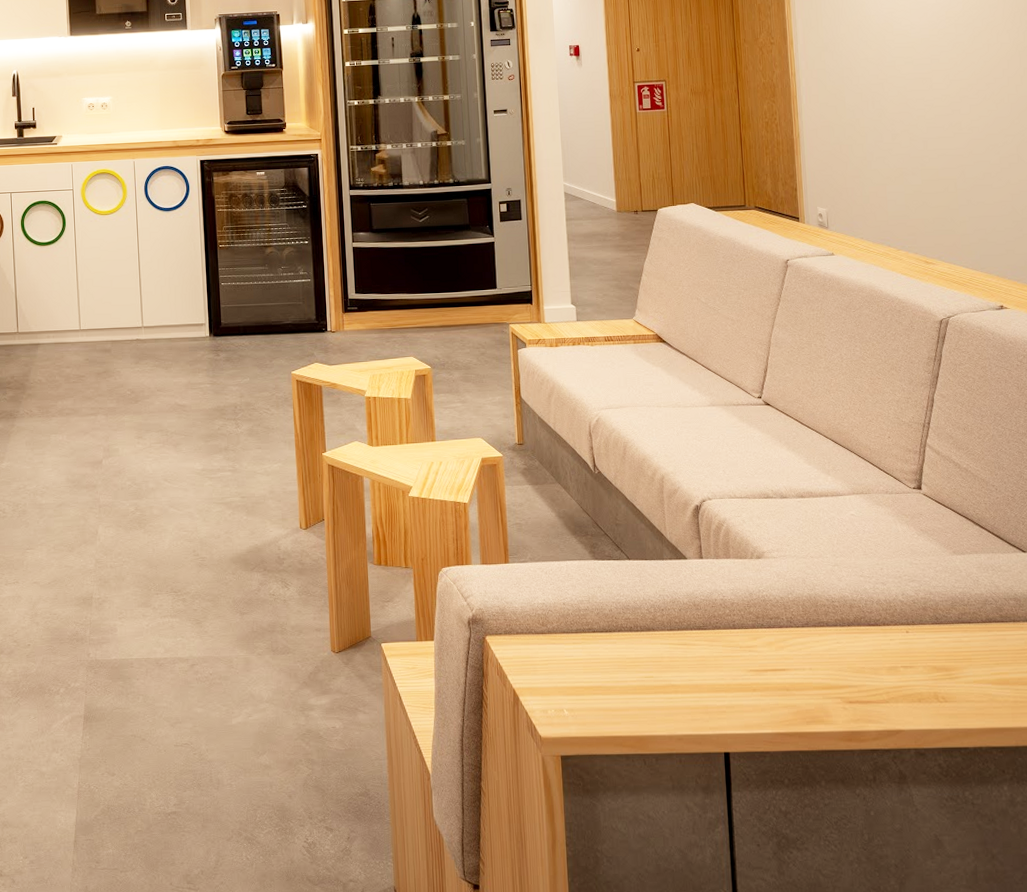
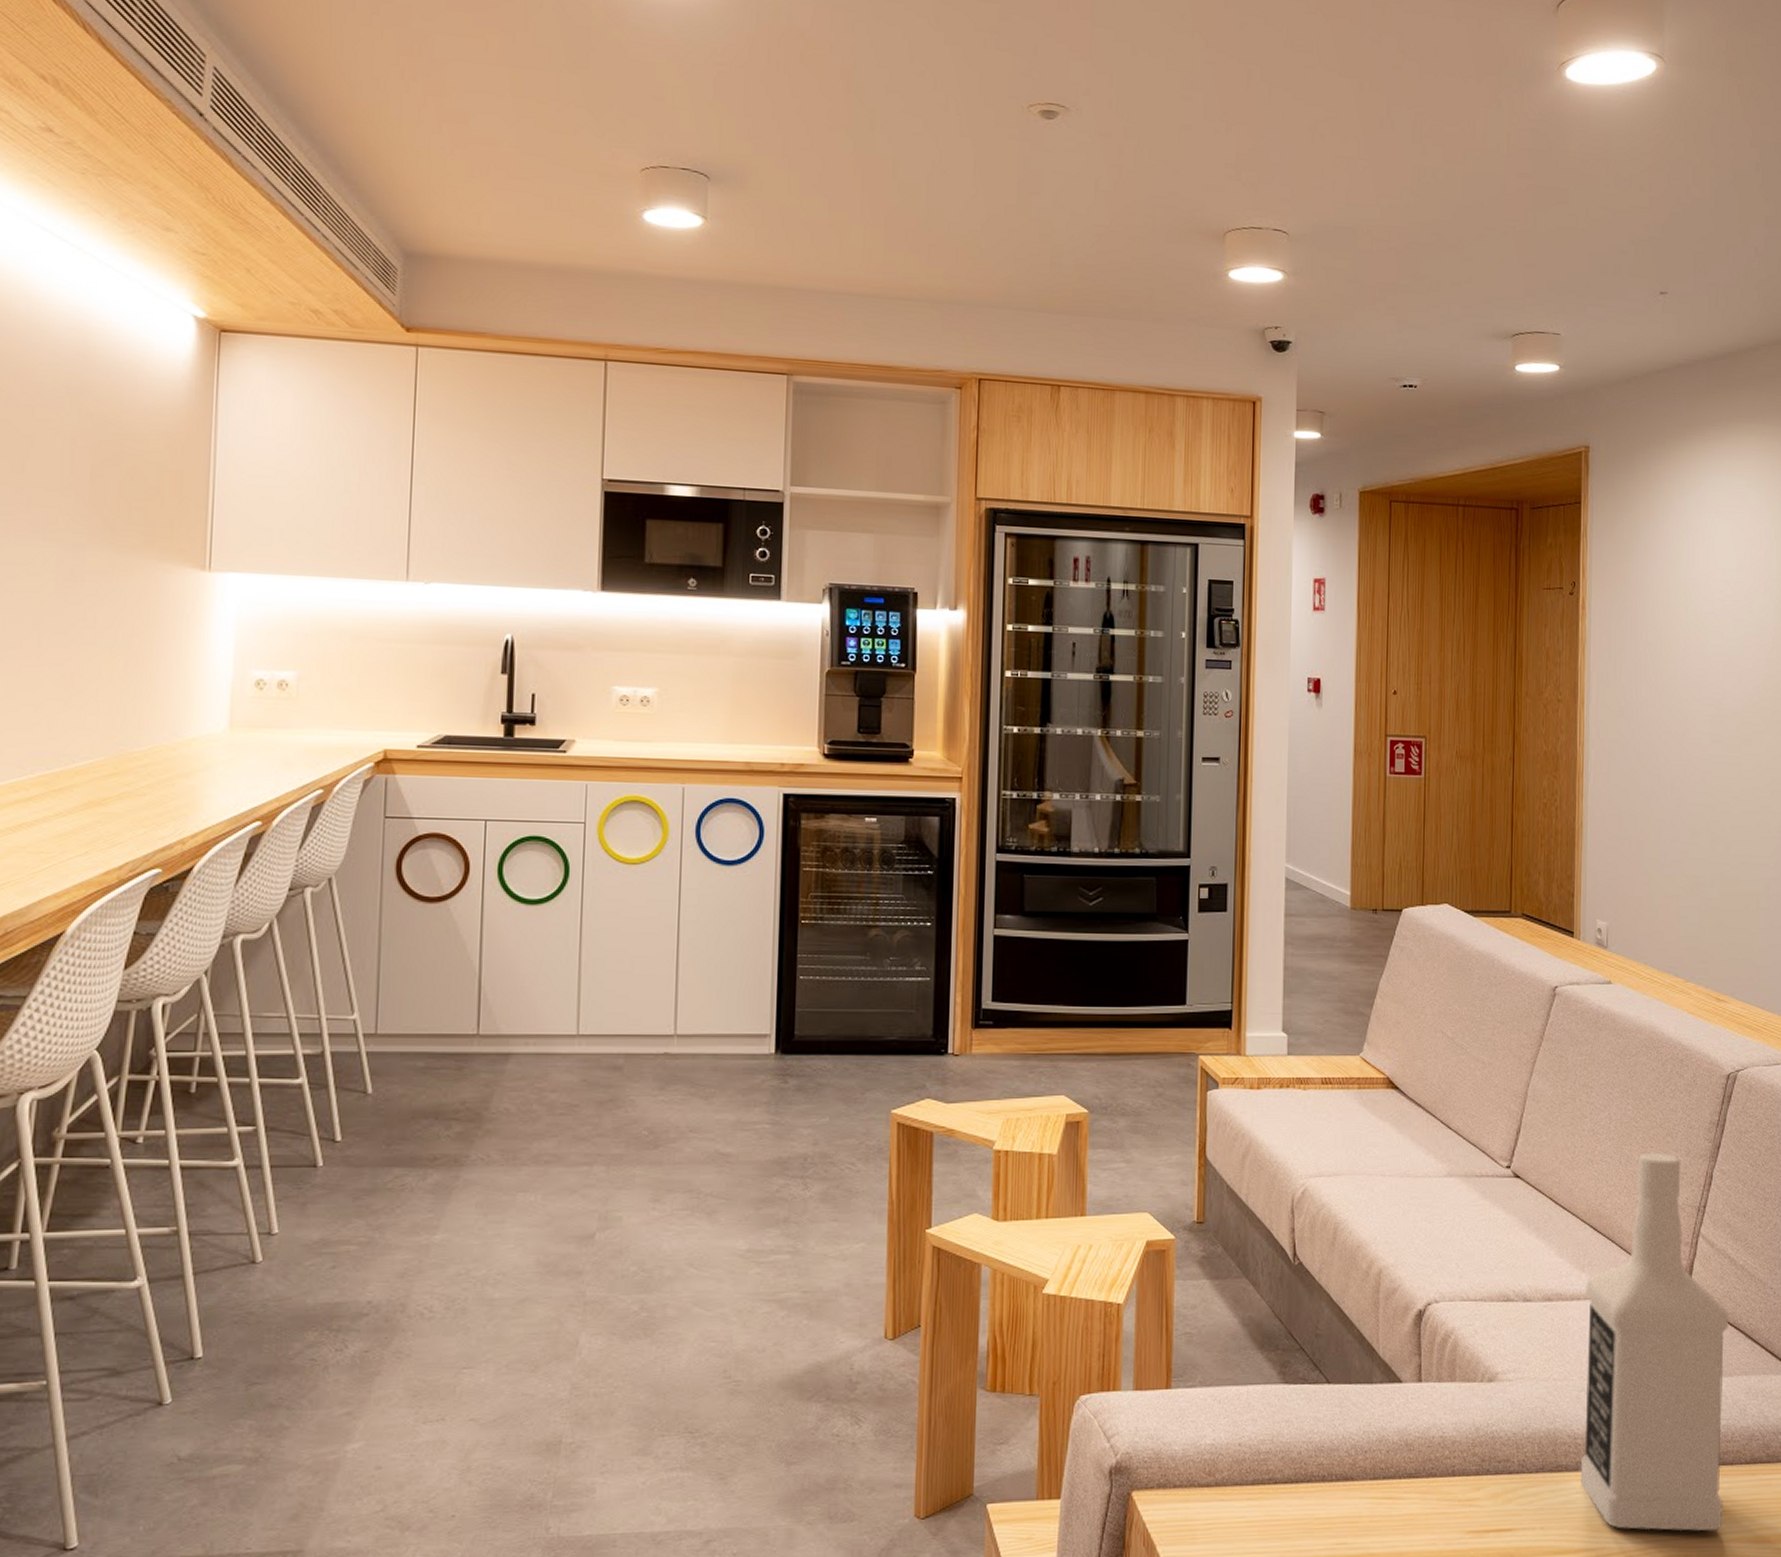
vodka: none [832,382,966,675] -> present [1580,1152,1728,1532]

